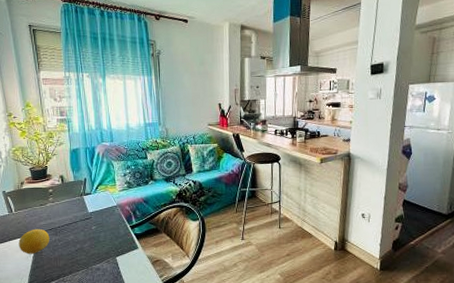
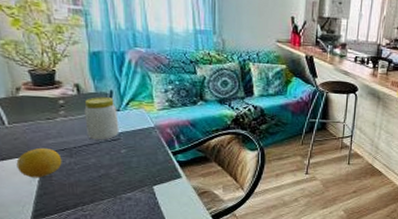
jar: none [66,184,91,220] -> present [84,97,119,140]

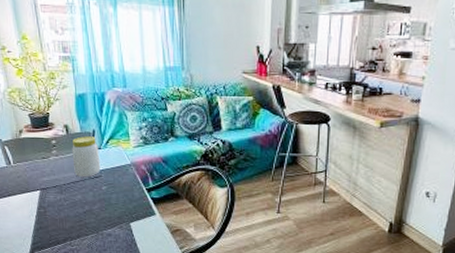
fruit: present [16,147,62,178] -> none [19,184,54,213]

